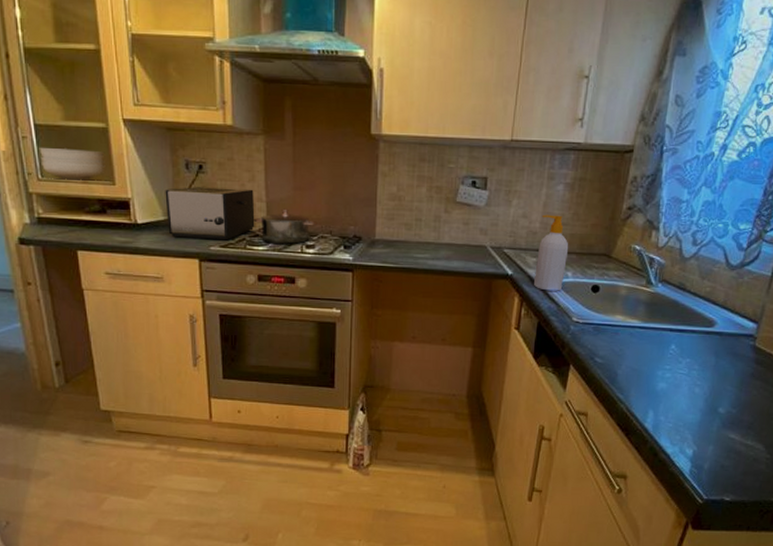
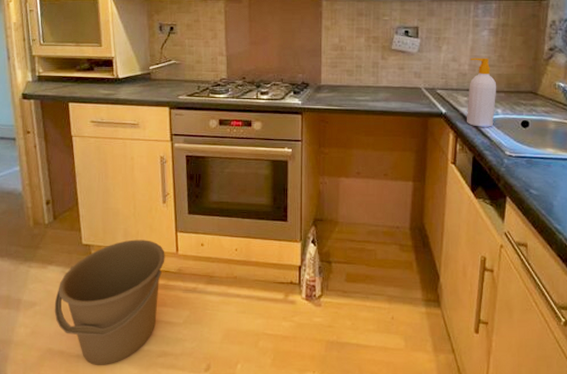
bowl: present [39,148,107,181] -> none [42,18,96,44]
bucket: none [71,405,197,538] -> present [54,239,165,366]
toaster: present [165,186,255,240] -> none [142,44,217,90]
cooking pot: present [254,208,318,245] -> none [216,61,270,92]

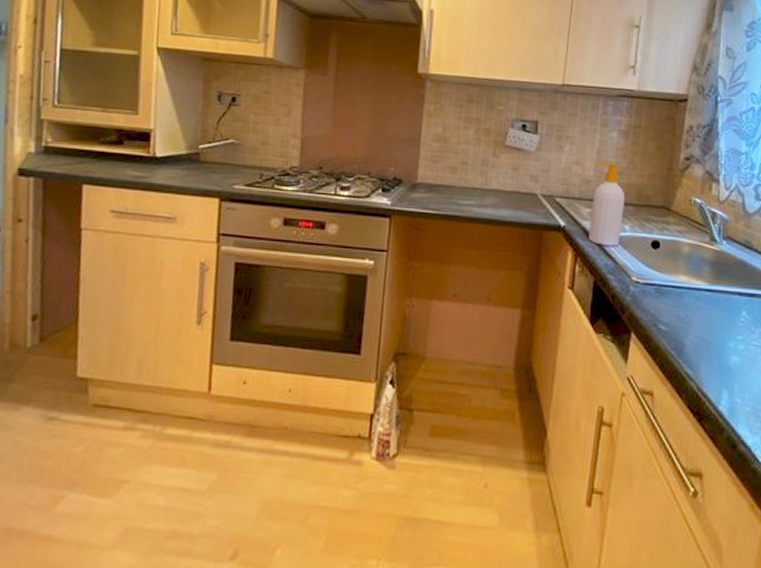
bucket: present [54,239,165,366] -> none [22,373,193,553]

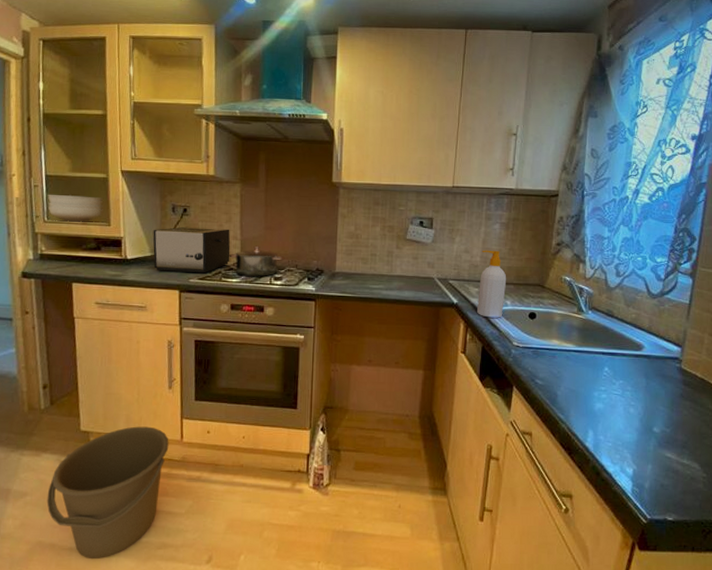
bucket: none [22,373,193,553] -> present [46,426,169,560]
bowl: none [59,73,133,109] -> present [47,195,104,222]
toaster: none [189,119,289,179] -> present [153,226,231,274]
cooking pot: none [285,146,355,186] -> present [229,245,285,277]

